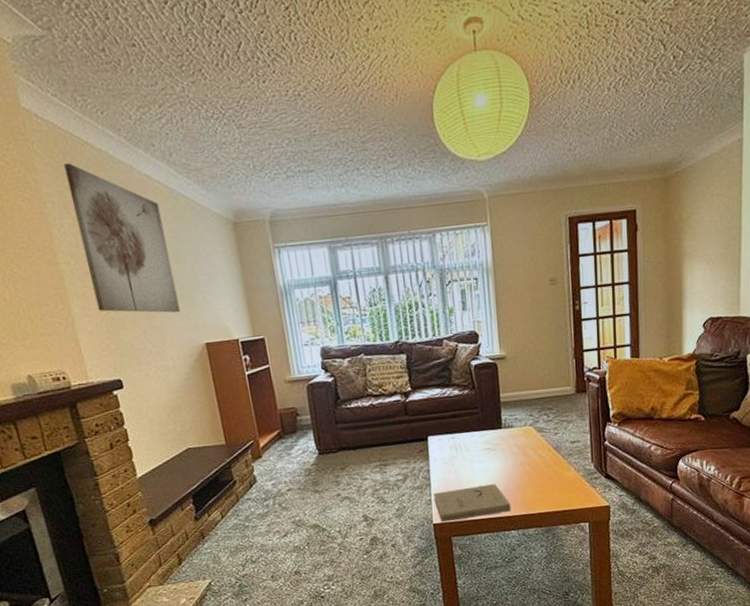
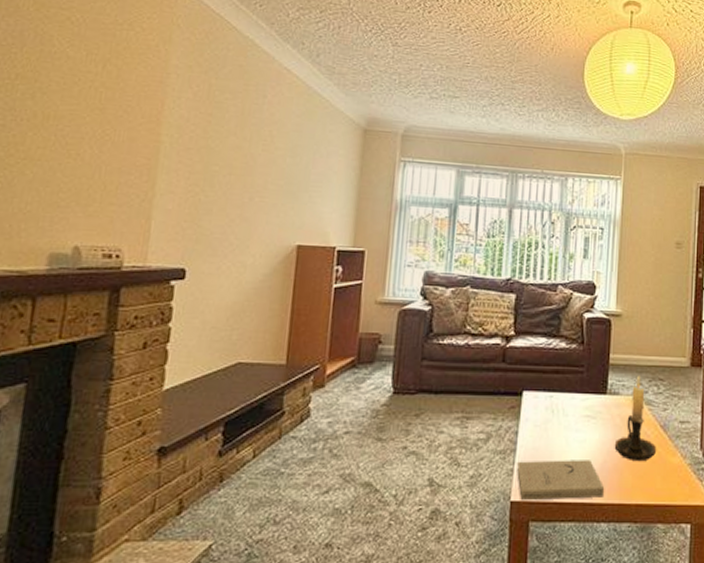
wall art: present [64,163,180,313] -> none [187,42,291,208]
candle holder: none [514,408,552,480] -> present [614,375,656,462]

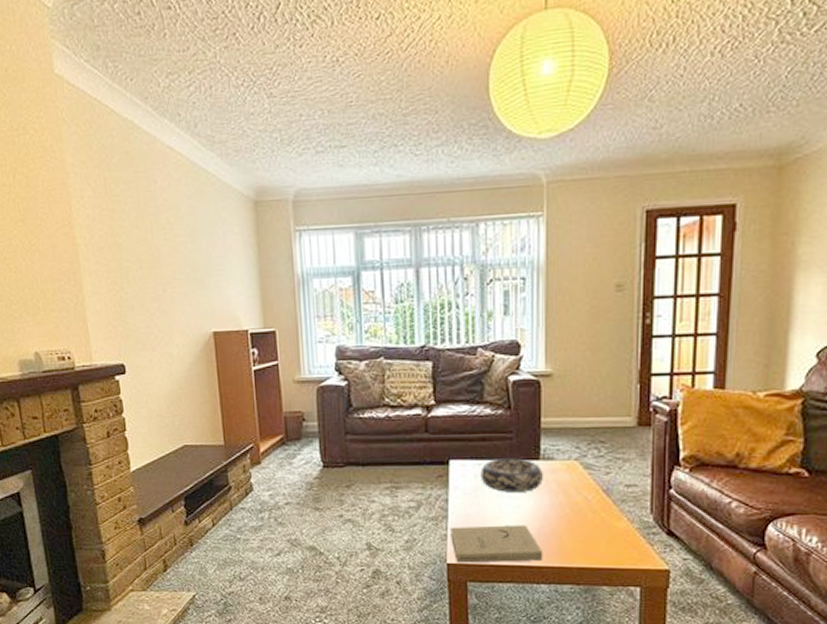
decorative bowl: none [551,392,609,426] -> present [480,458,543,492]
candle holder: present [614,375,656,462] -> none [551,439,598,527]

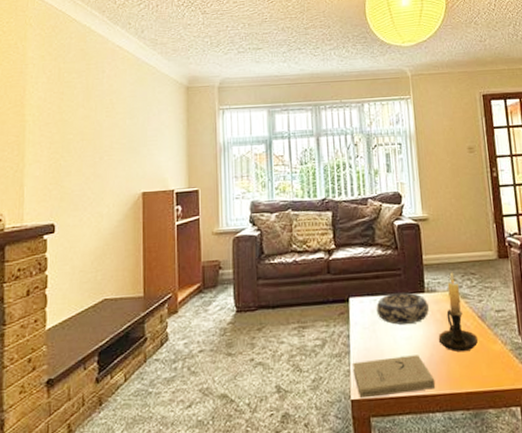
candle holder: none [551,439,598,527] -> present [438,272,478,352]

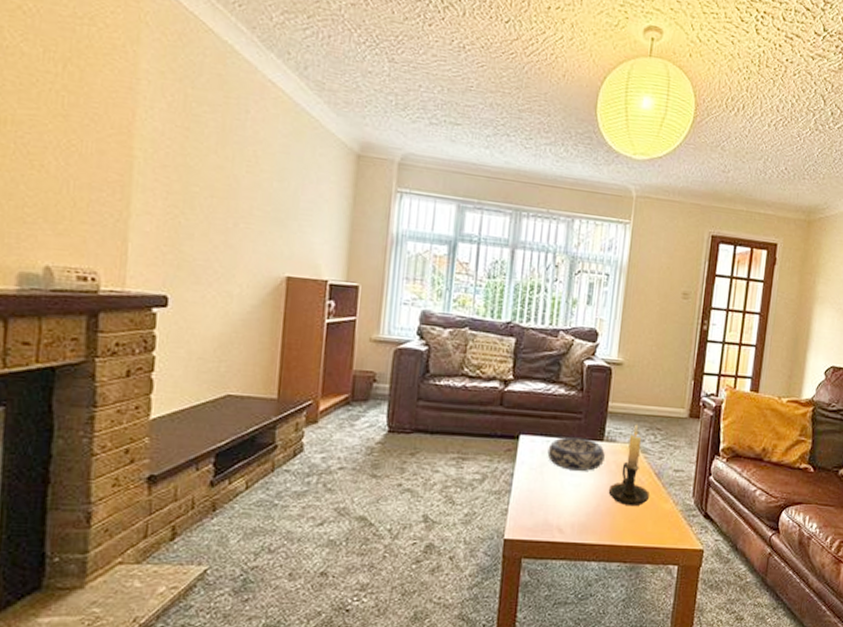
book: present [353,355,436,399] -> none [511,502,597,540]

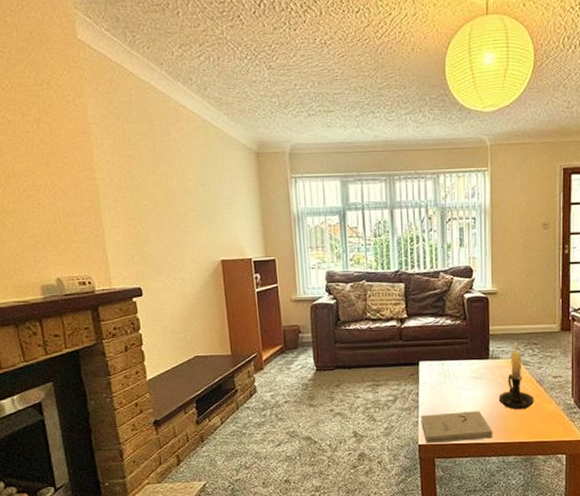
book: none [511,502,597,540] -> present [421,411,493,444]
decorative bowl: present [547,437,605,471] -> none [443,358,492,386]

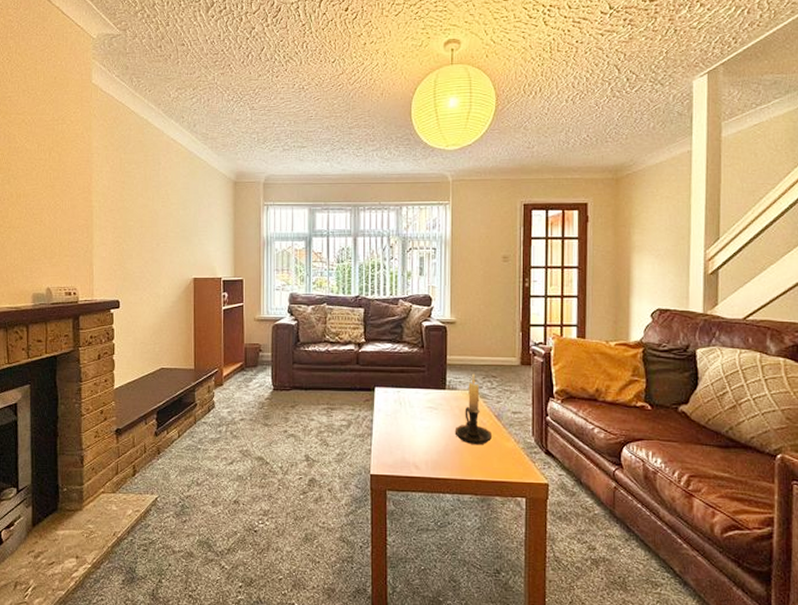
book: present [421,411,493,444] -> none [374,442,448,475]

